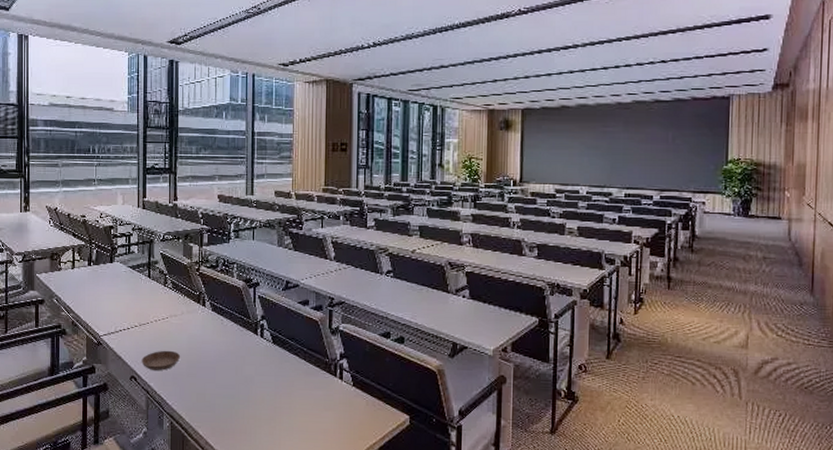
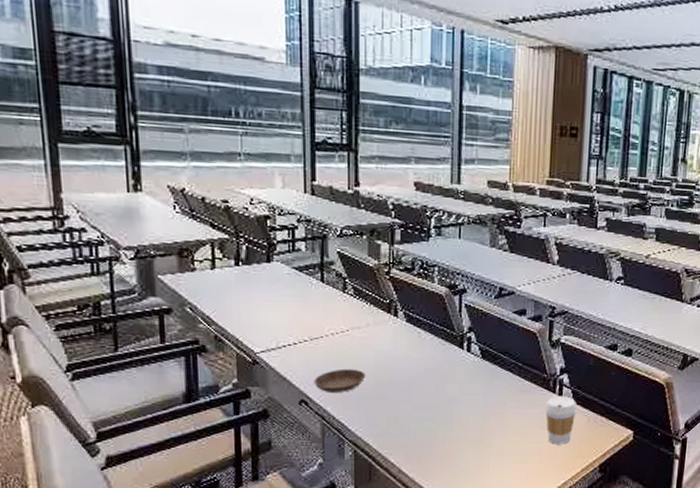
coffee cup: none [328,379,357,426] -> present [545,395,577,445]

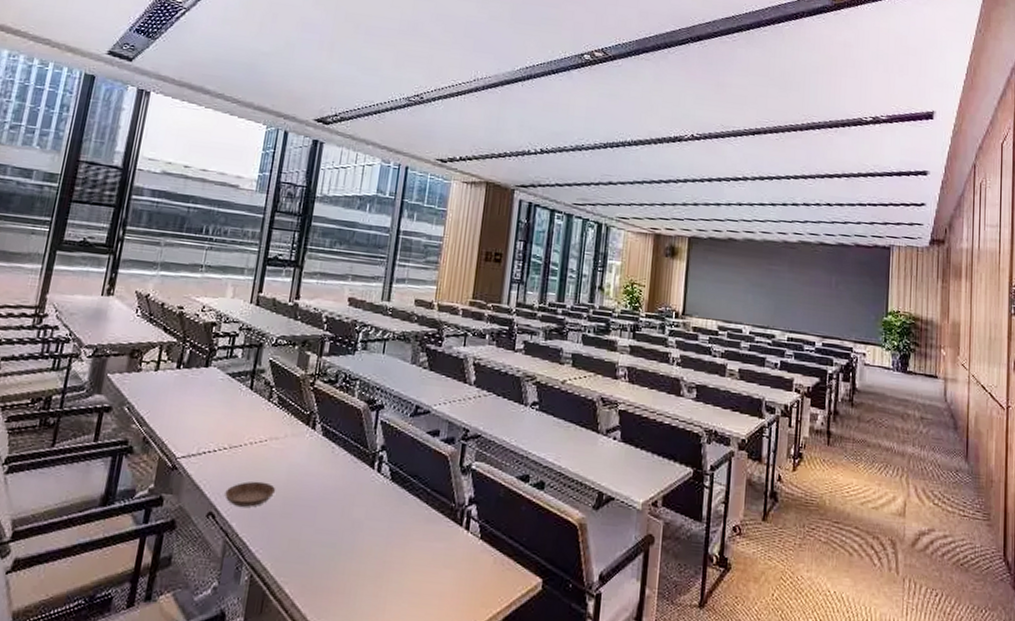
coffee cup: present [545,395,577,445] -> none [450,529,484,589]

